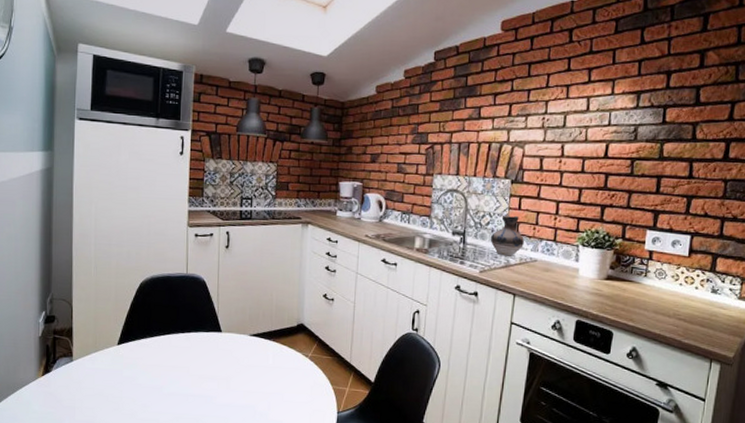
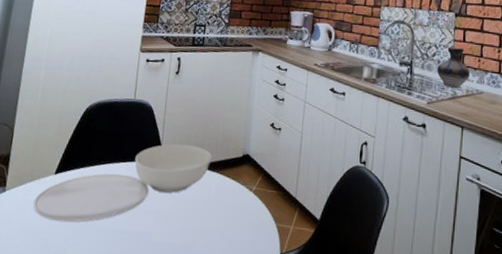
plate: none [101,343,210,388] -> present [33,173,150,223]
bowl: none [193,315,268,360] -> present [134,143,212,193]

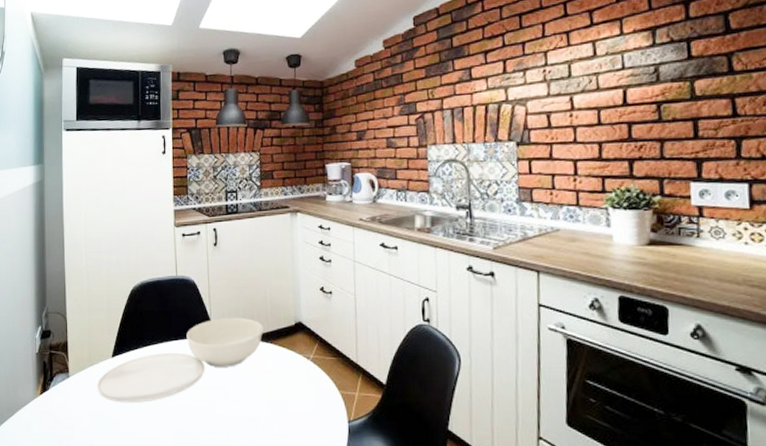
ceramic jug: present [436,47,470,88] -> none [500,181,541,228]

